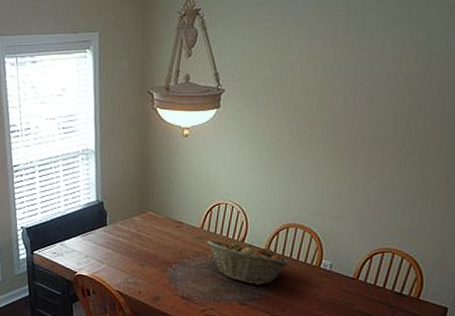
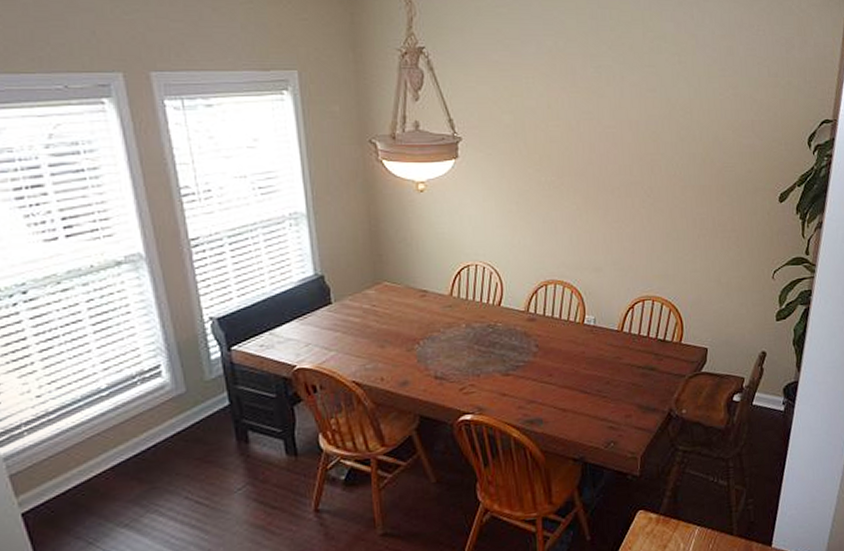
fruit basket: present [207,240,289,286] -> none [458,305,552,352]

